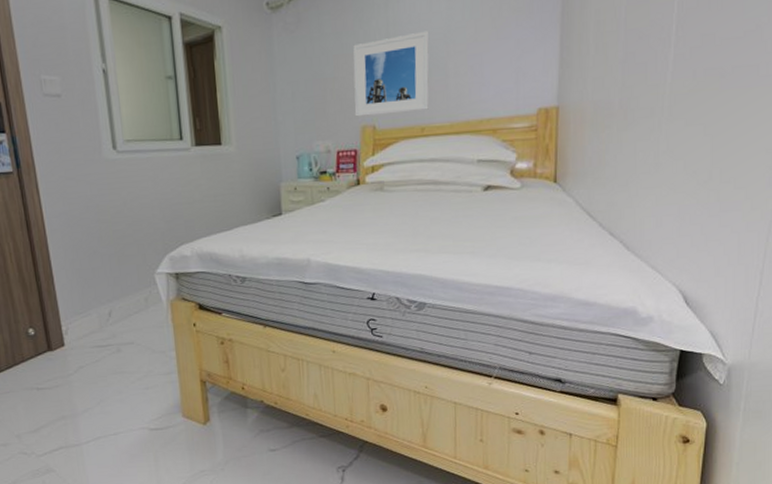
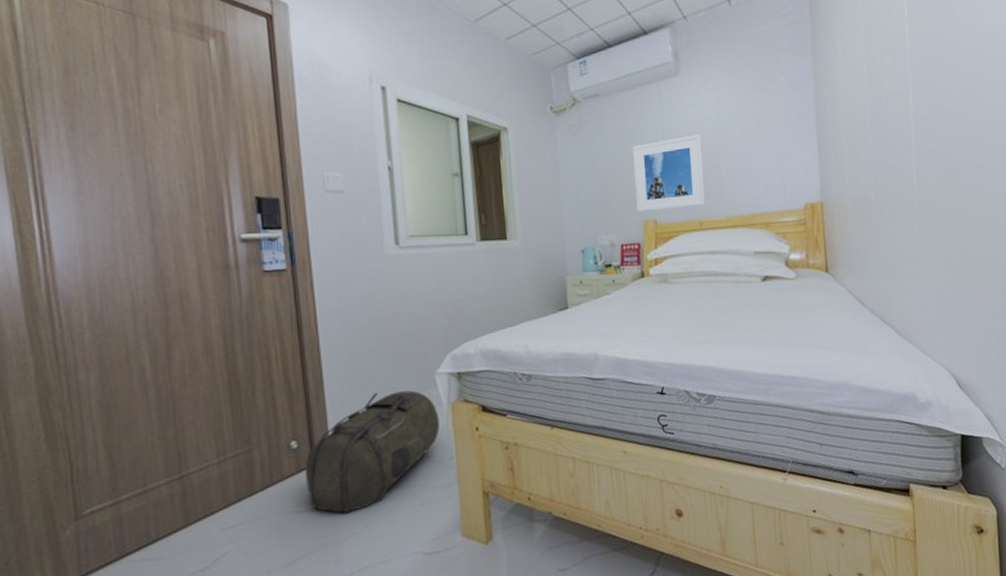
backpack: none [42,288,160,392] -> present [304,390,440,514]

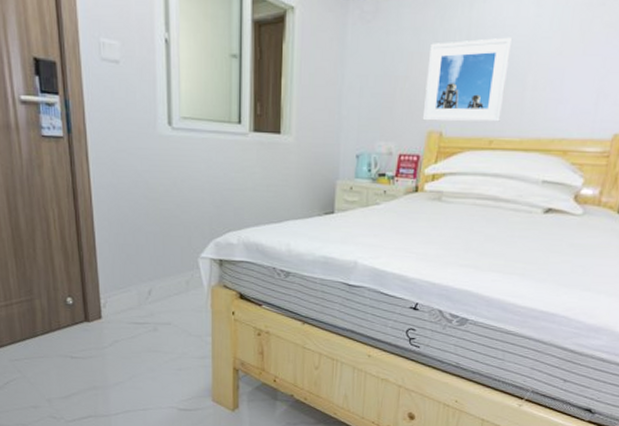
backpack: present [304,390,440,514] -> none [79,266,199,366]

